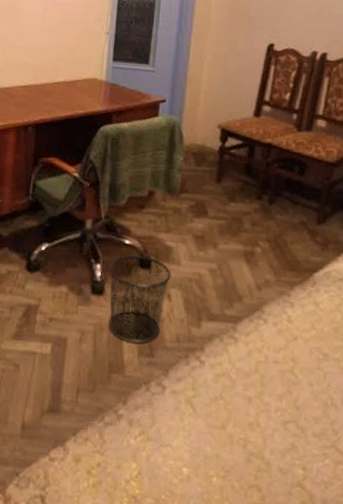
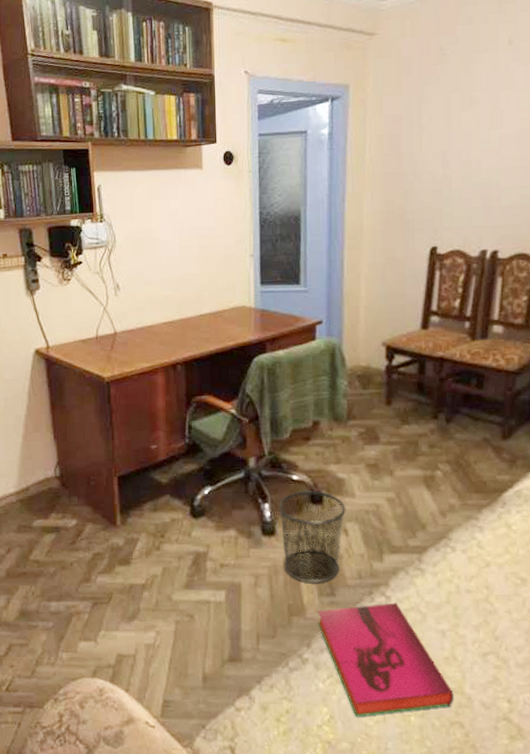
hardback book: none [134,367,255,474] -> present [317,603,454,717]

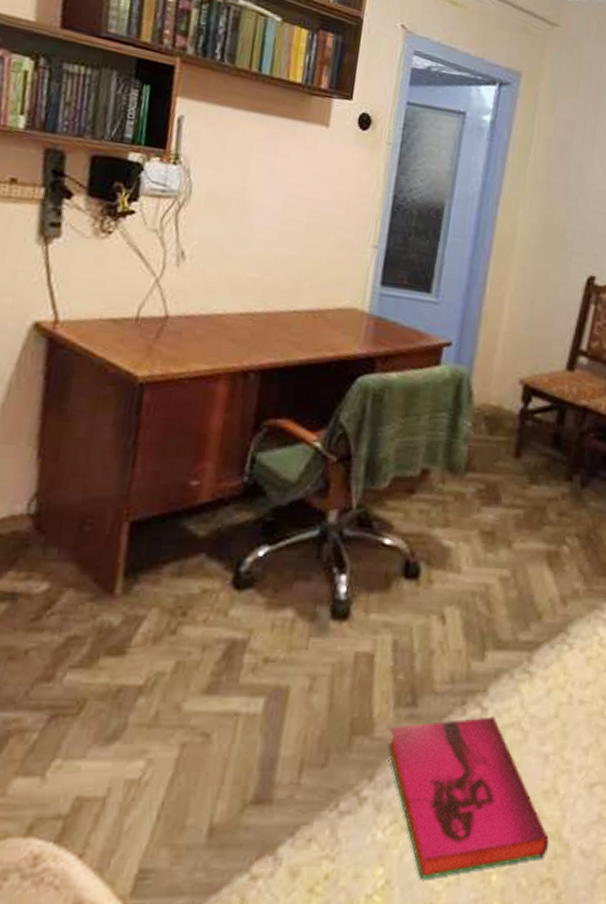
waste bin: present [278,490,346,584] -> none [353,560,448,690]

